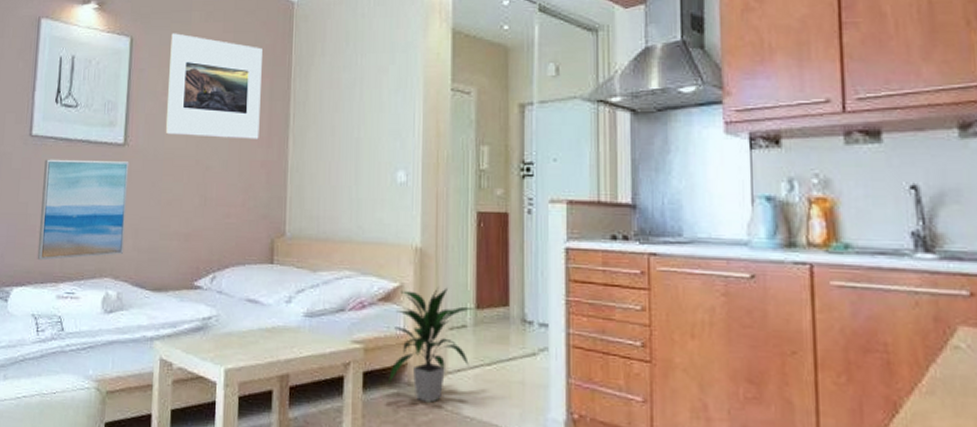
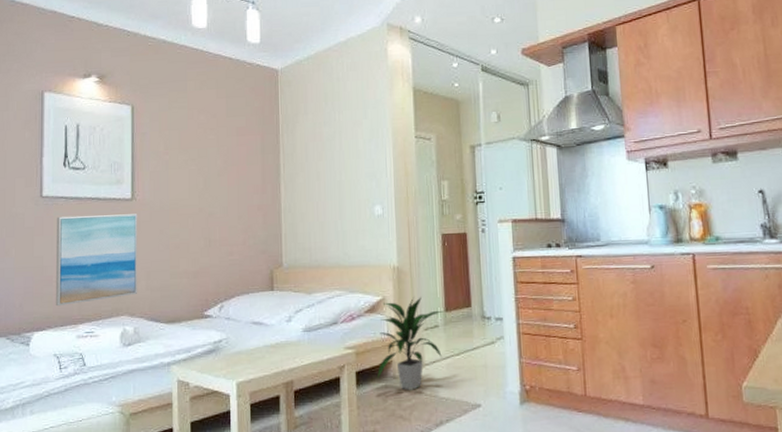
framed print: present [165,33,262,140] -> none [169,100,254,188]

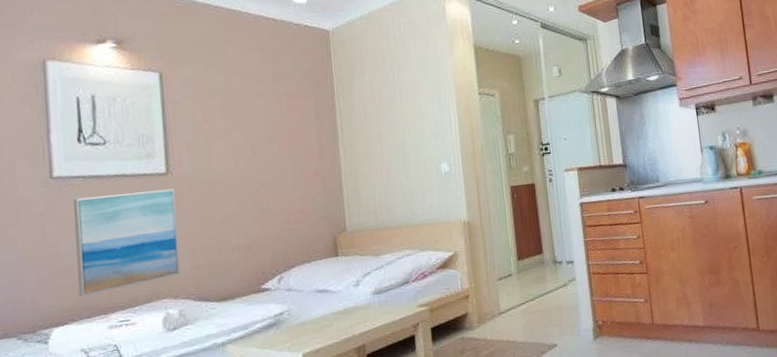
indoor plant: present [377,297,444,390] -> none [453,248,517,340]

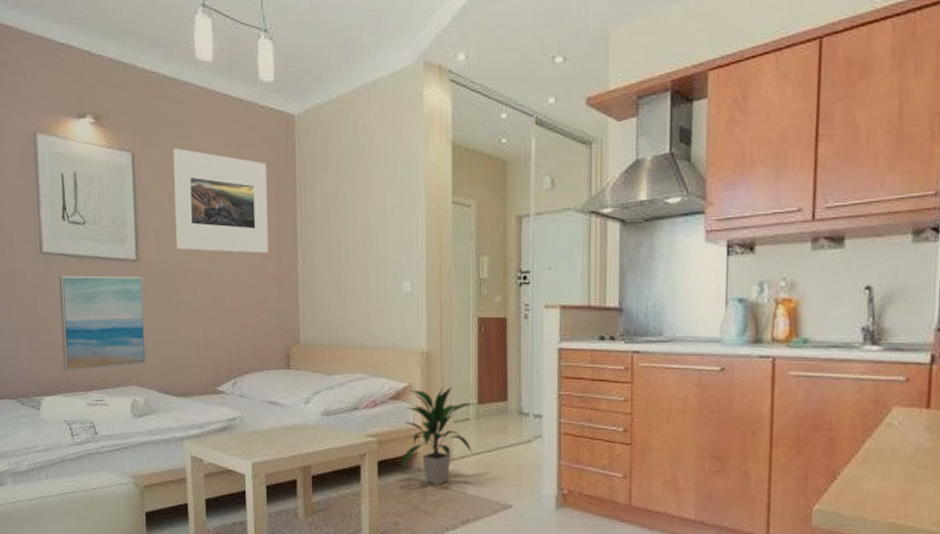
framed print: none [205,65,310,159] -> present [173,148,269,254]
indoor plant: none [453,248,517,340] -> present [401,386,476,485]

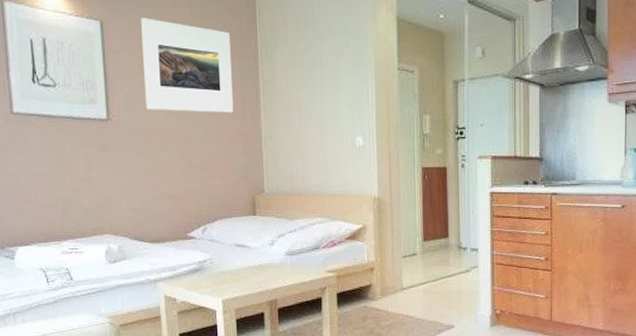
wall art: present [59,275,147,372] -> none [30,134,120,223]
indoor plant: present [401,386,476,485] -> none [357,226,422,311]

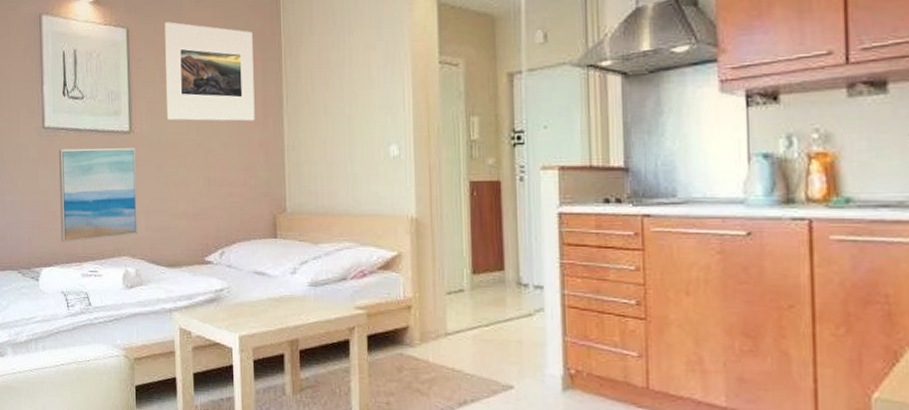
wall art: none [30,134,120,223] -> present [59,148,139,243]

